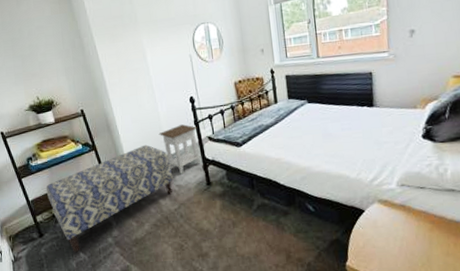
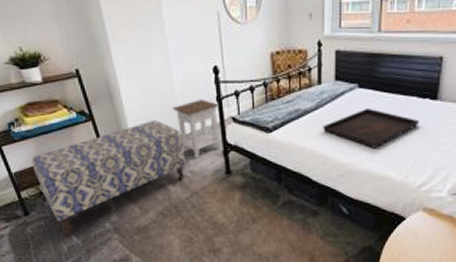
serving tray: none [283,118,363,152] -> present [322,107,420,148]

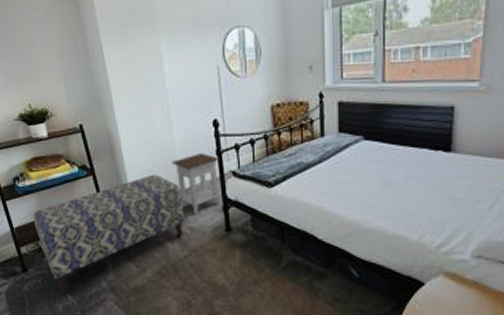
serving tray: present [322,107,420,148] -> none [327,160,434,204]

